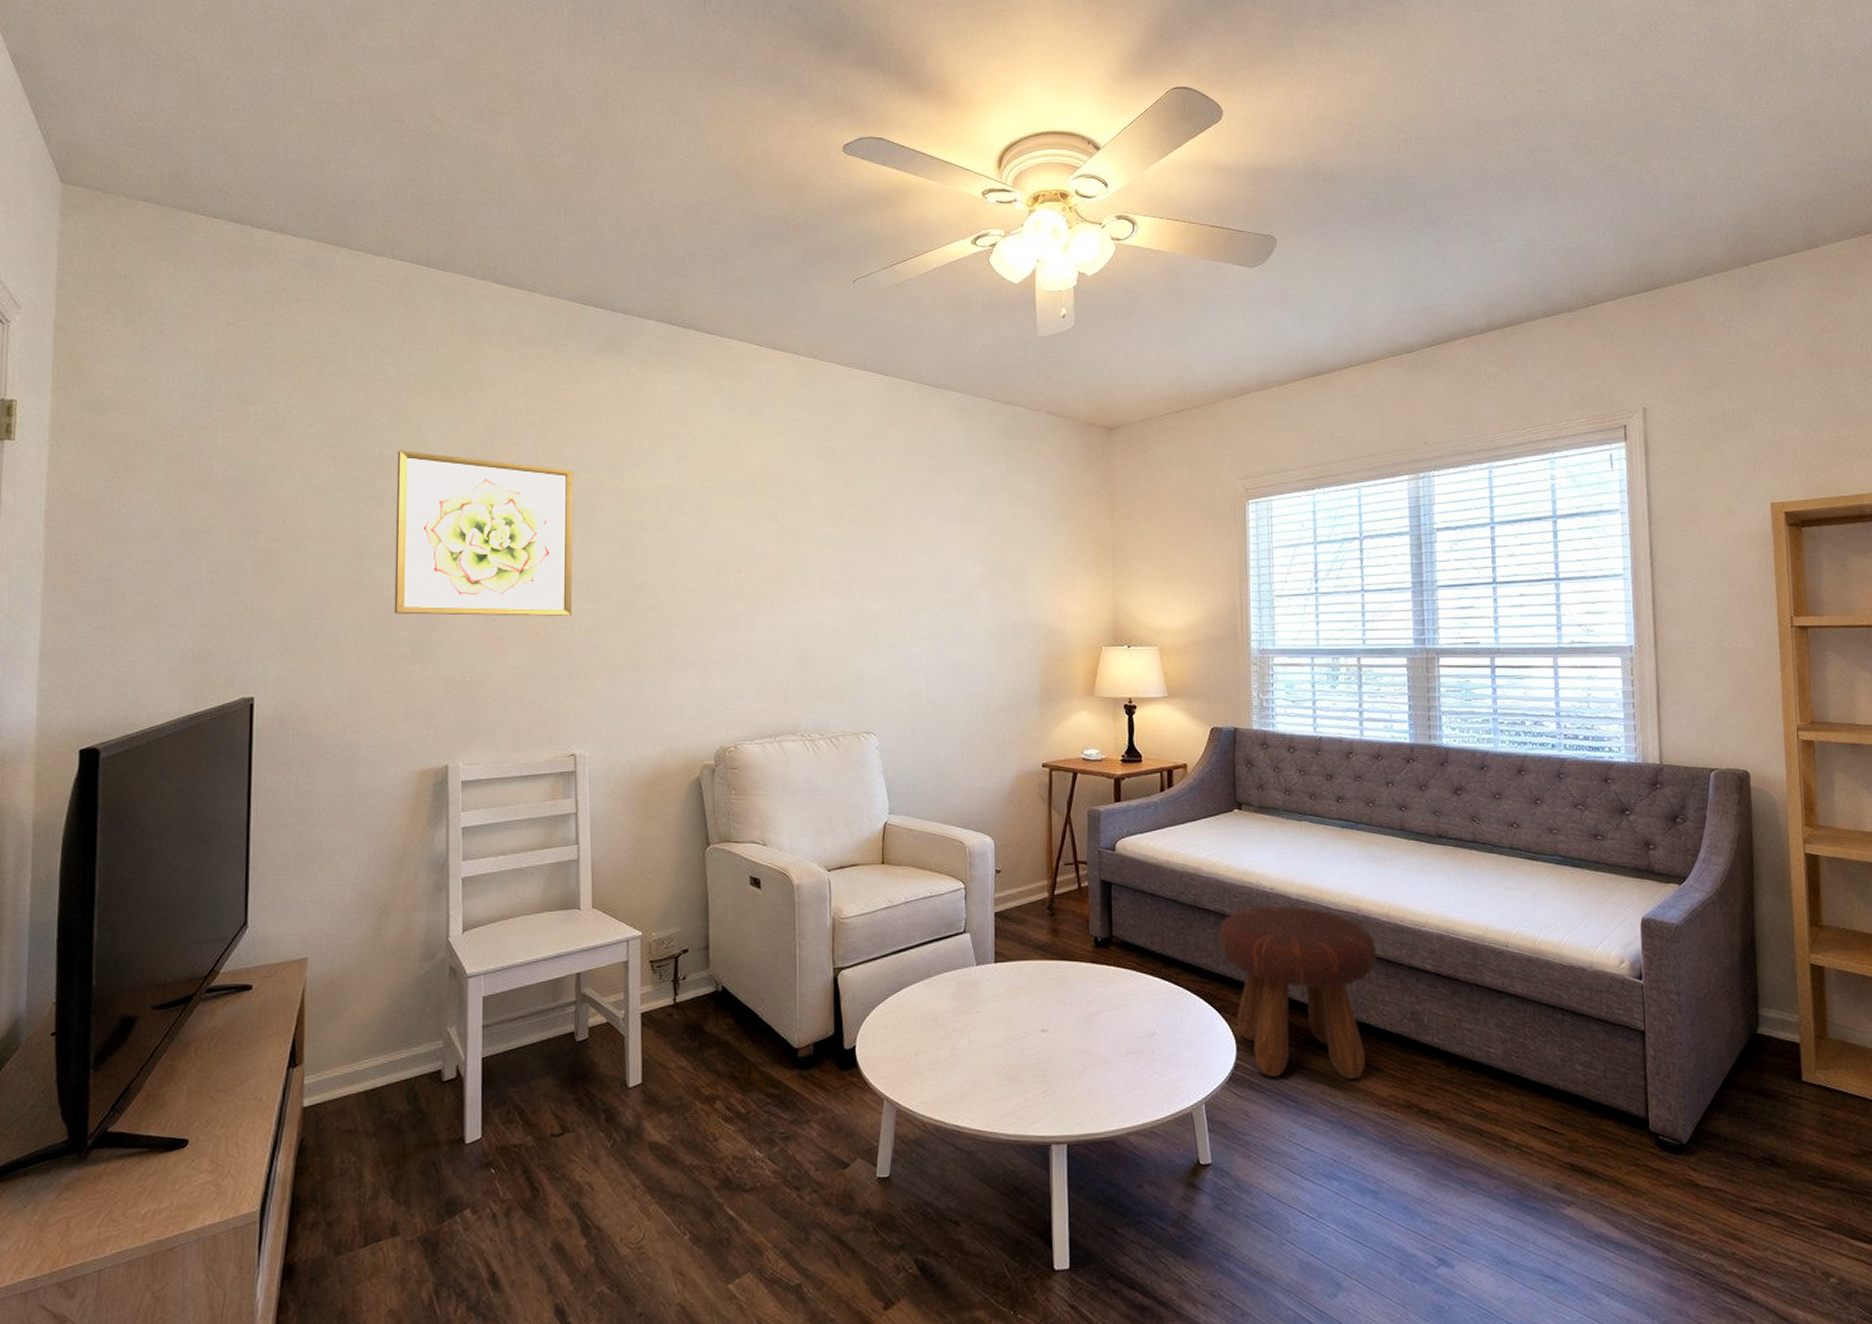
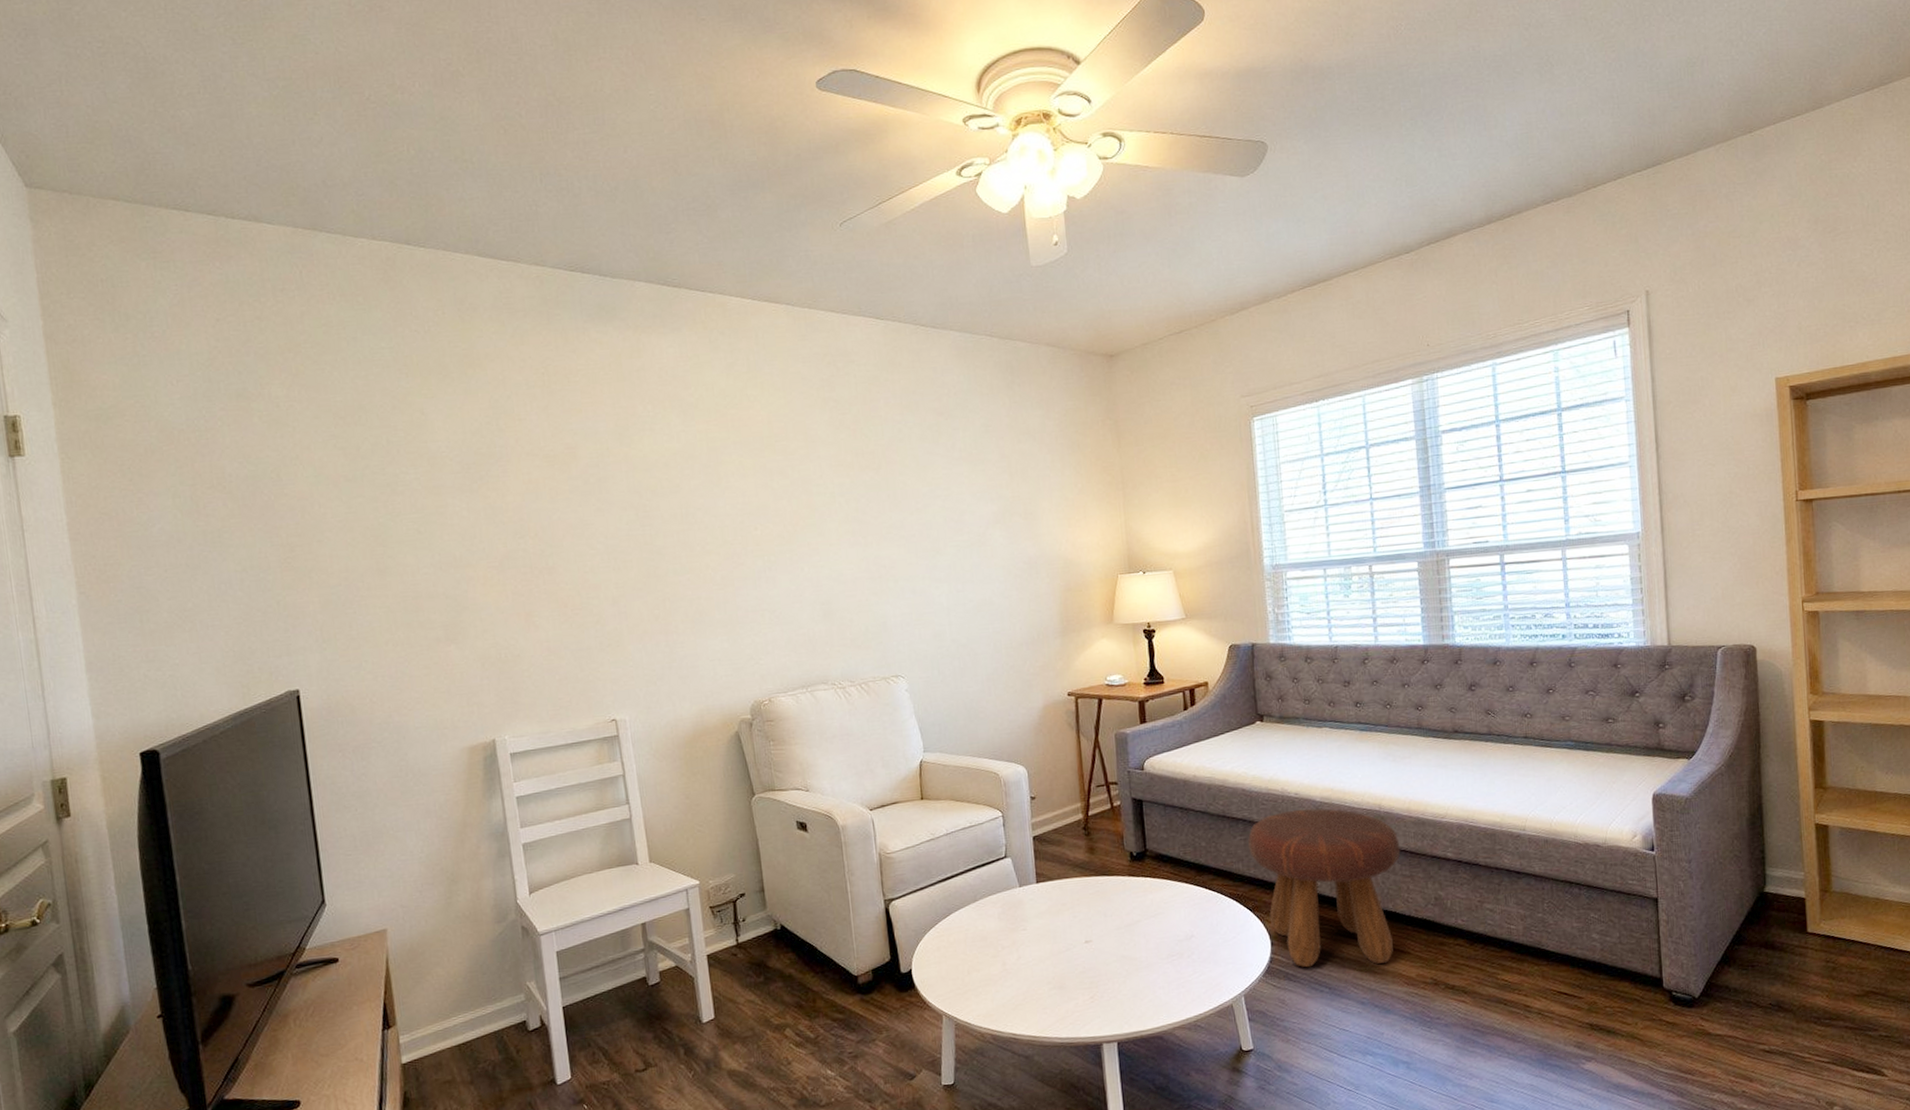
wall art: present [394,450,574,616] -> none [404,435,596,598]

